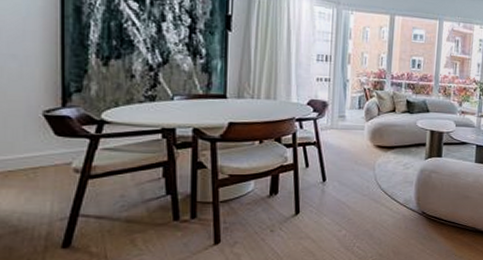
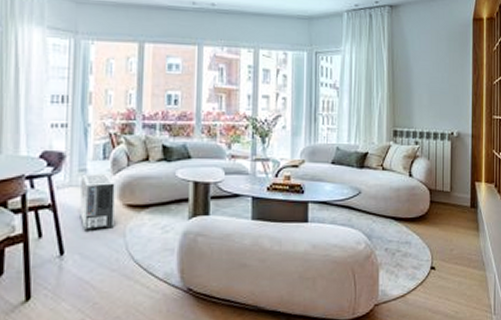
air purifier: none [339,119,368,164] -> present [80,173,115,231]

